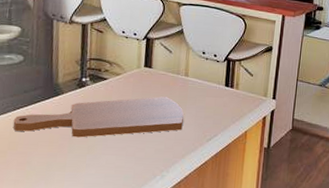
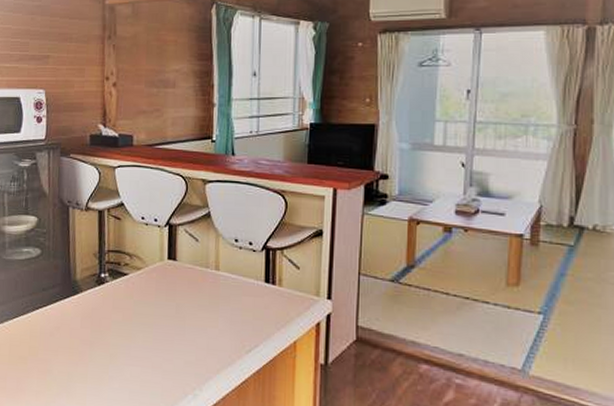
cutting board: present [13,96,184,138] -> none [32,295,217,344]

